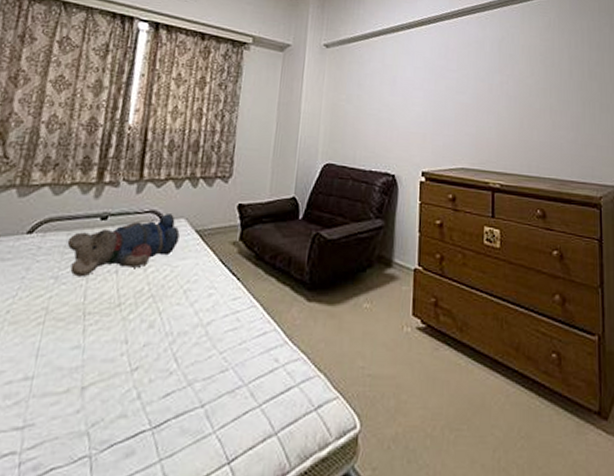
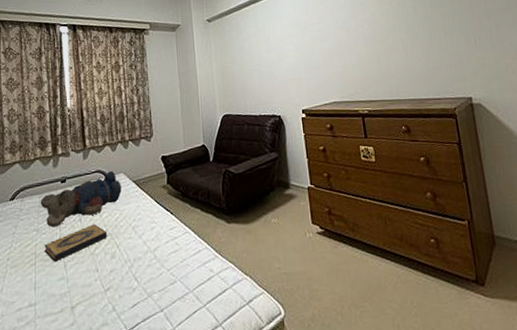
hardback book: none [59,279,150,324] -> present [44,224,107,262]

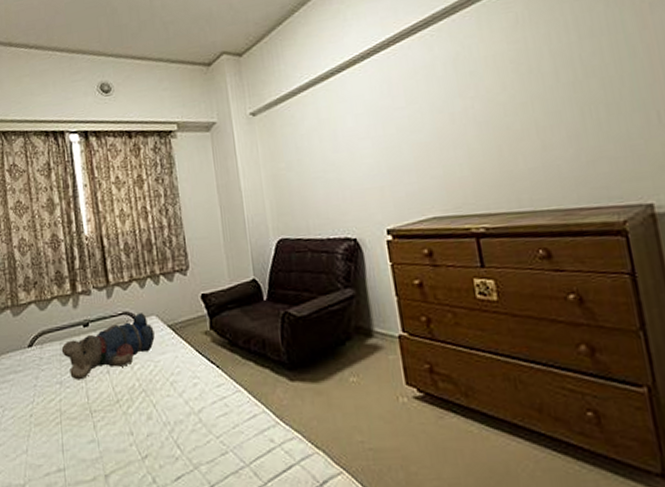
hardback book: present [44,224,107,262] -> none [69,377,141,421]

